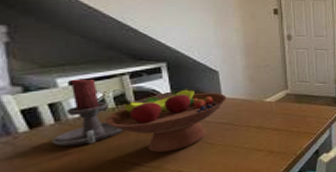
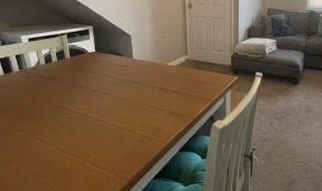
candle holder: present [51,78,123,147] -> none [17,36,62,90]
fruit bowl: present [104,89,227,153] -> none [50,50,137,102]

